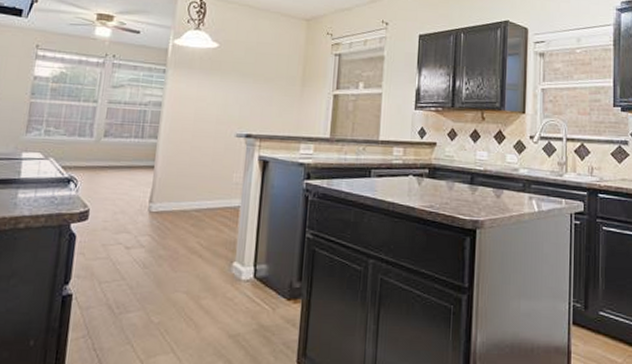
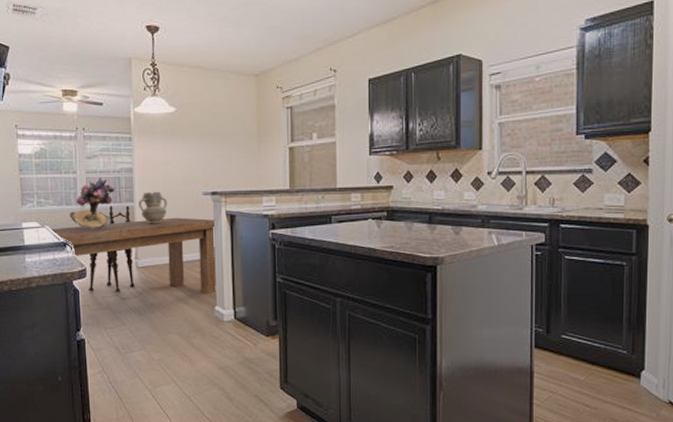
dining table: none [56,158,248,248] -> present [52,217,217,295]
bouquet: none [80,108,140,168] -> present [69,177,116,231]
dining chair: none [88,141,153,240] -> present [89,205,135,293]
ceramic jug: none [162,128,196,164] -> present [139,191,167,224]

